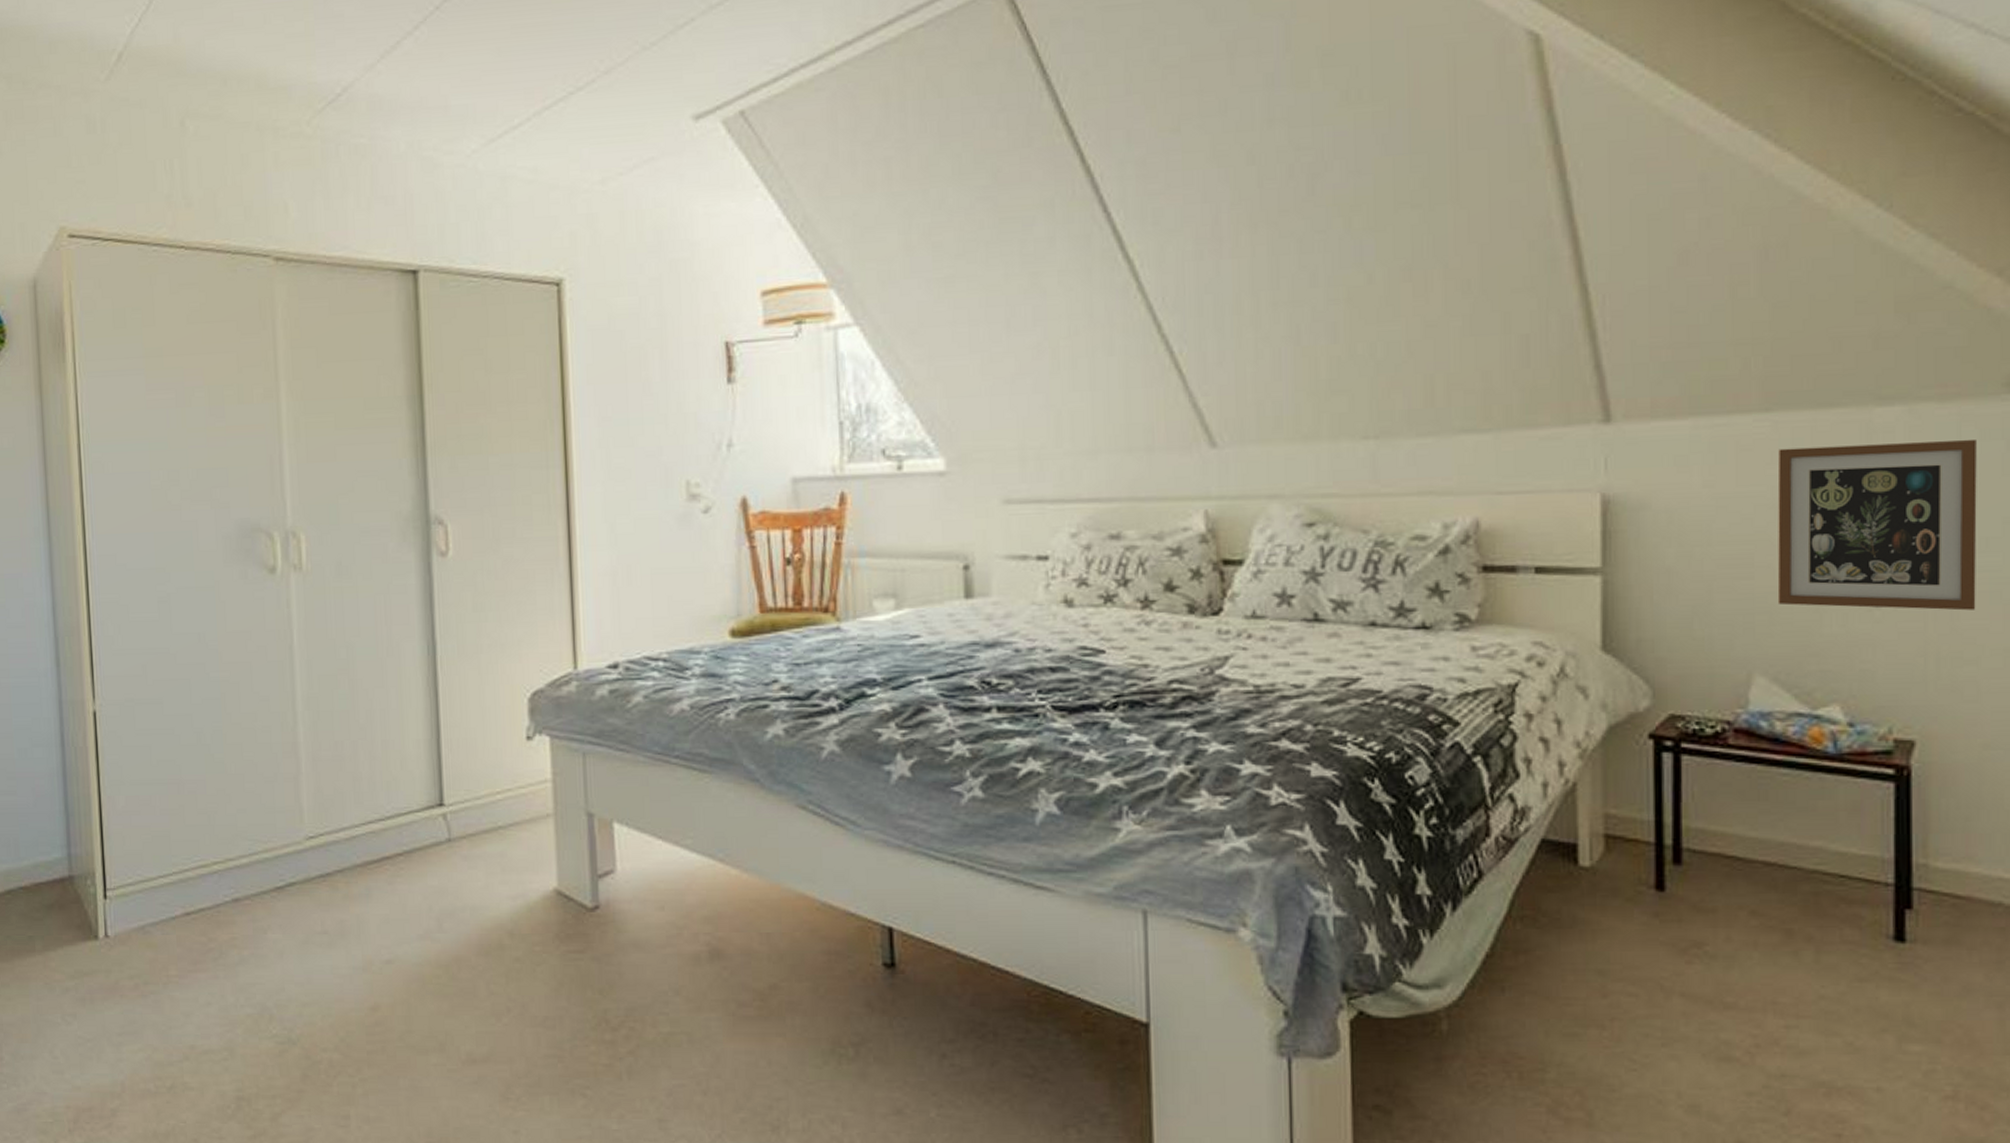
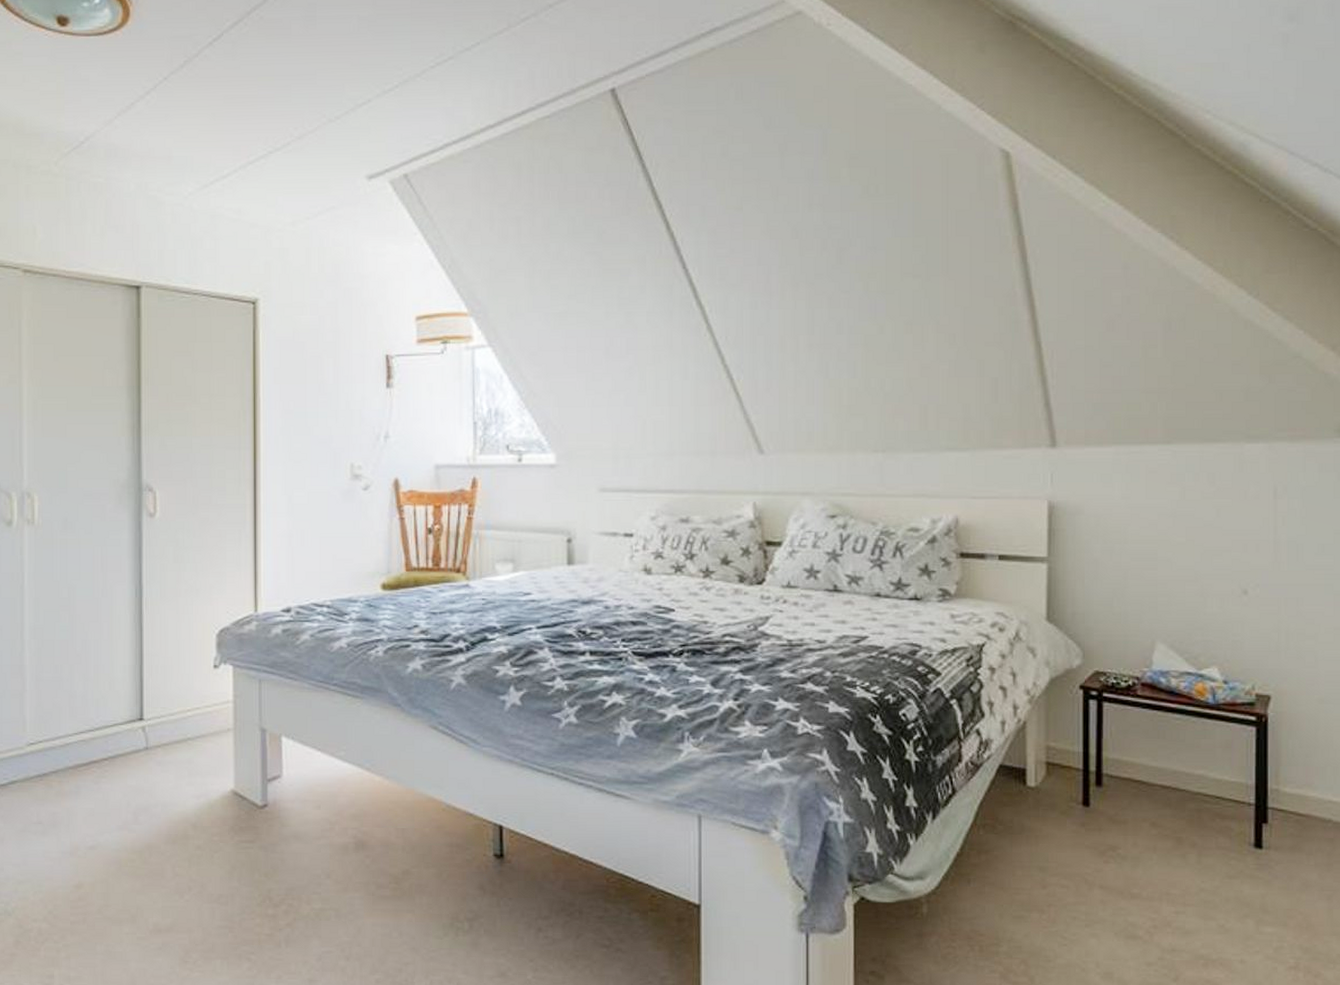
picture frame: present [1777,440,1977,611] -> none [1174,471,1316,598]

